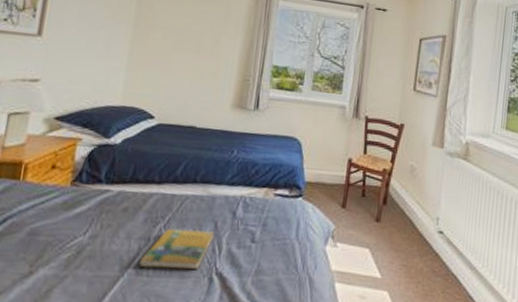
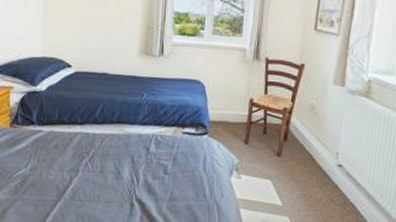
booklet: present [139,228,214,270] -> none [72,162,131,196]

